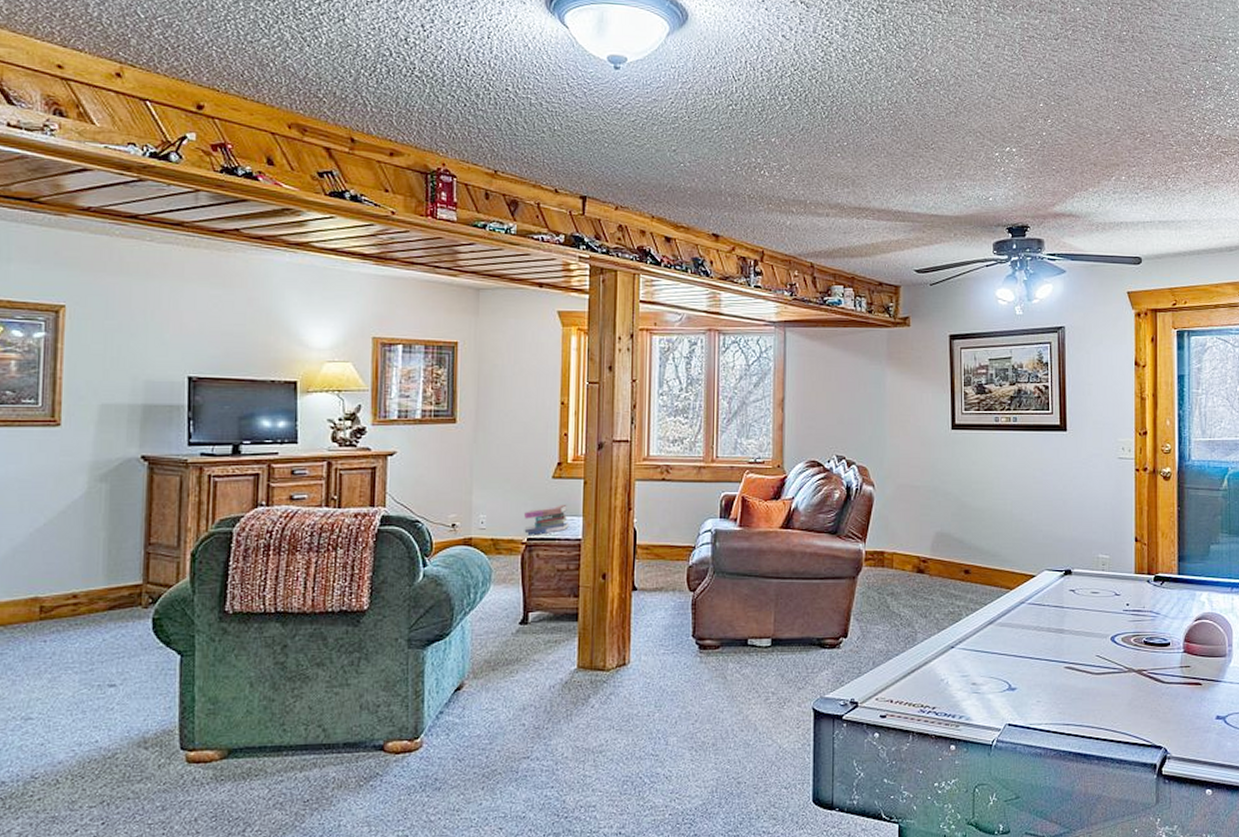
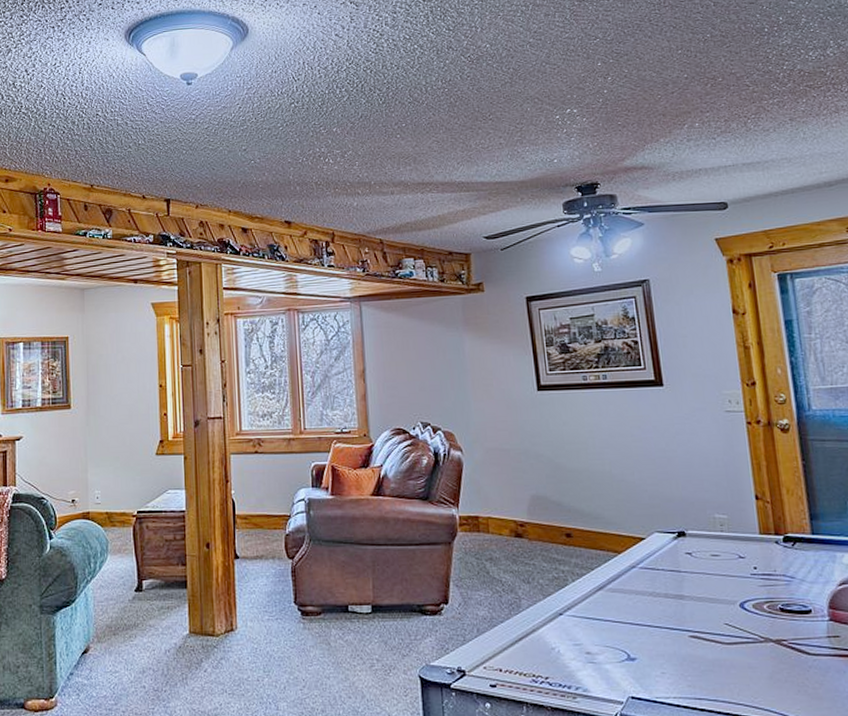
books: present [524,505,569,537] -> none [133,479,174,510]

